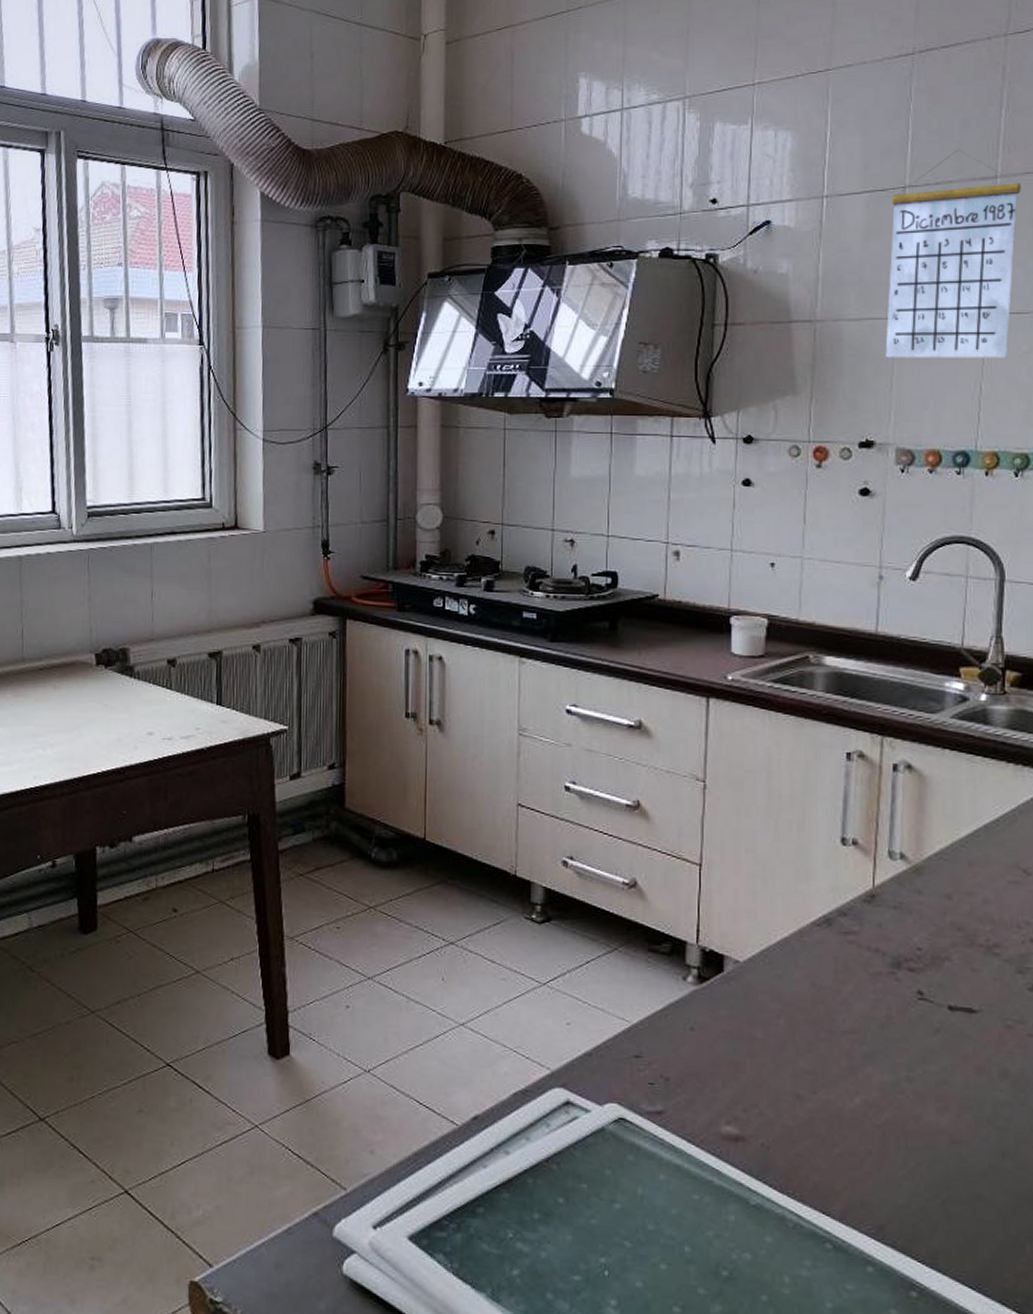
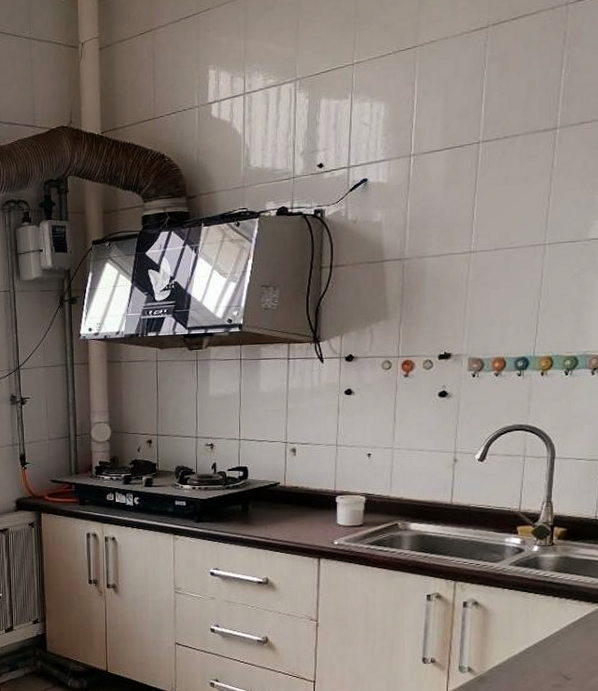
calendar: present [885,149,1021,358] -> none [461,106,577,286]

